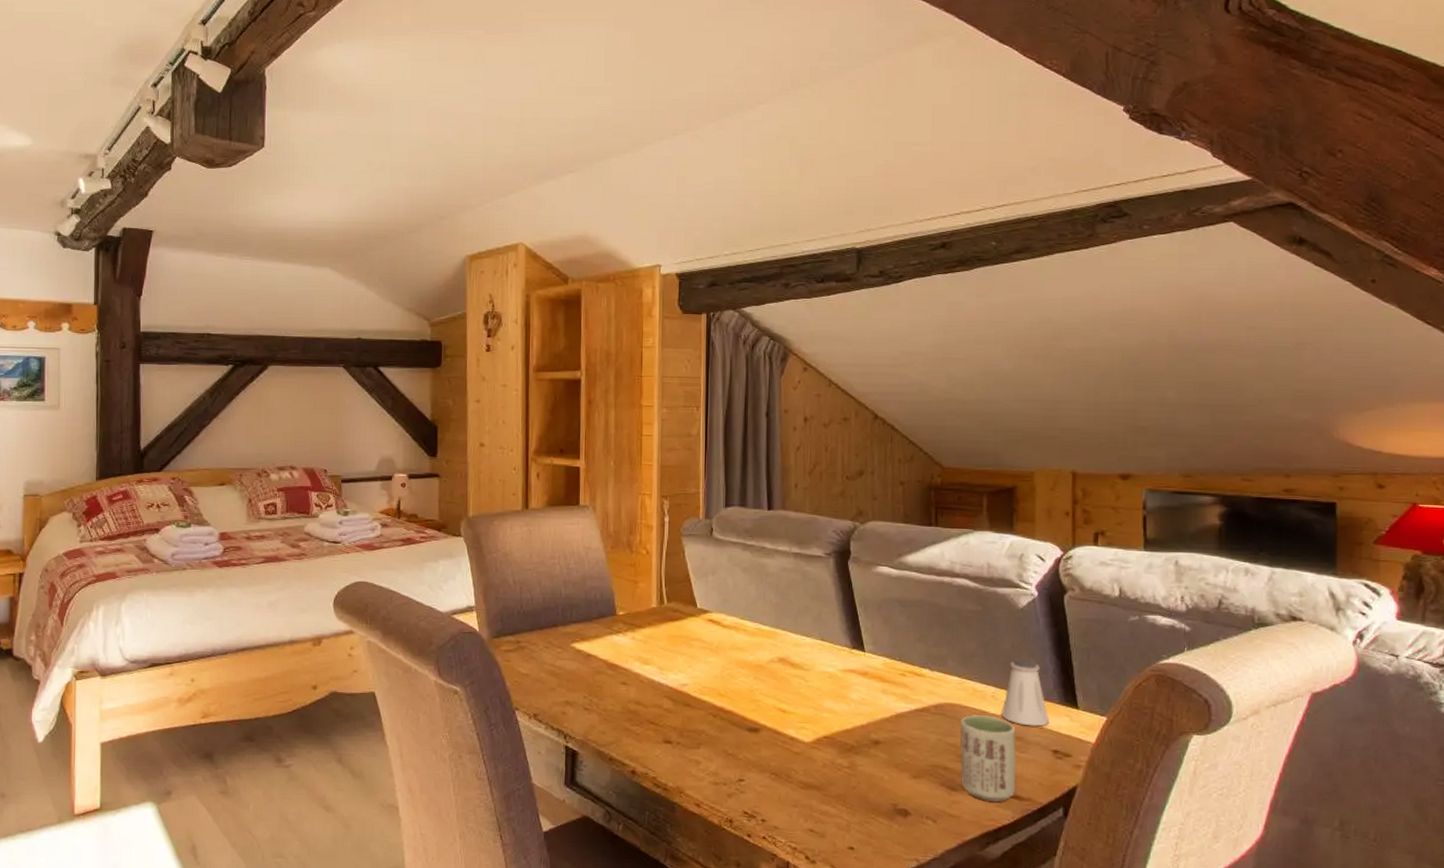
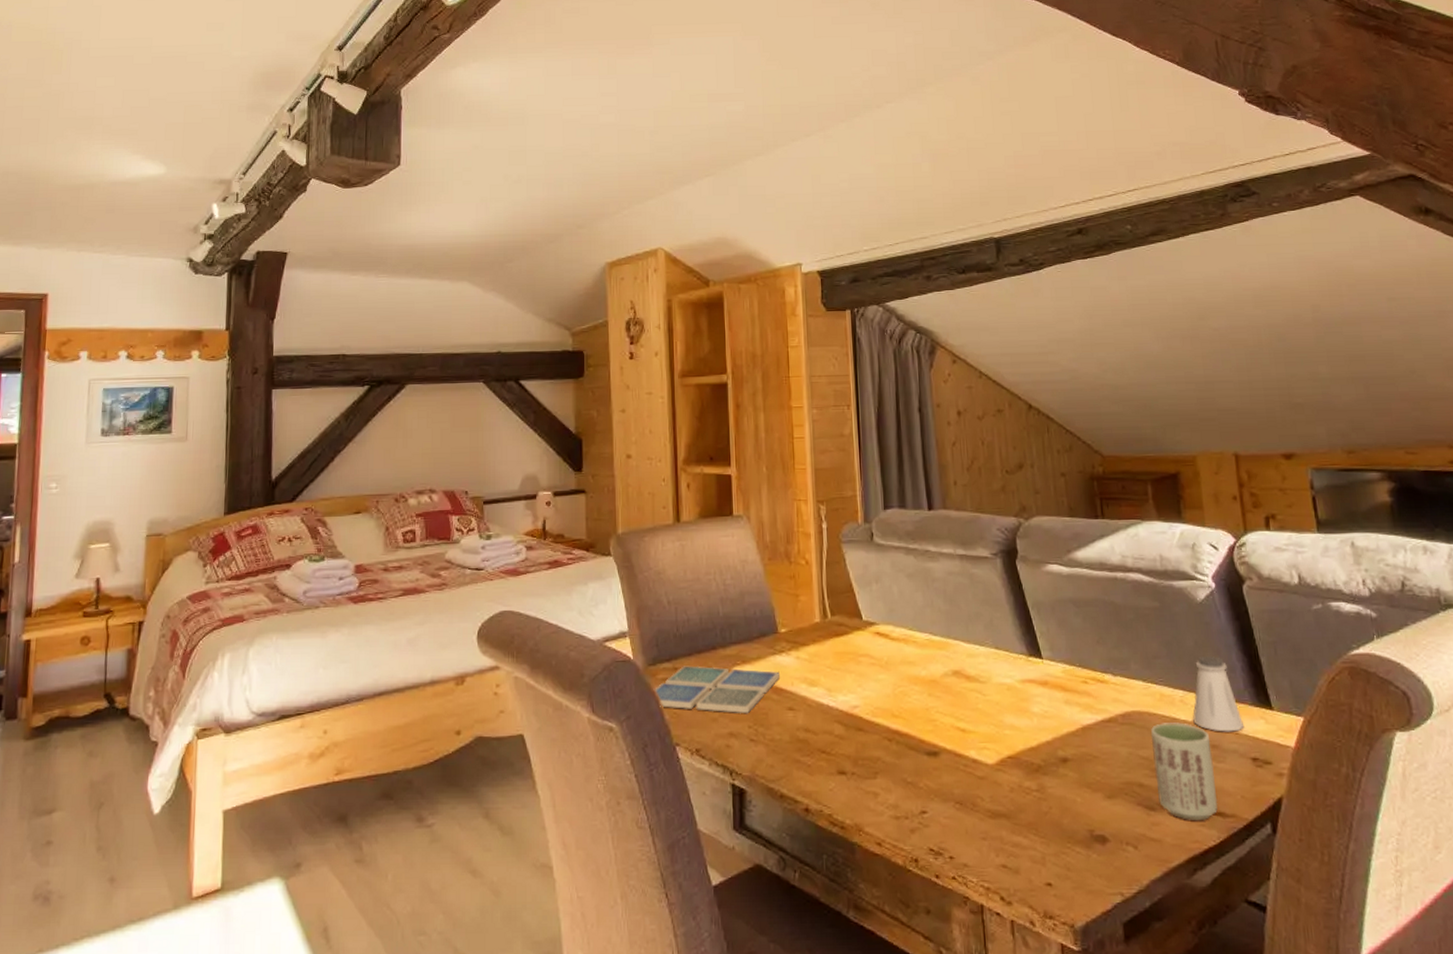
drink coaster: none [497,640,615,686] -> present [654,666,780,714]

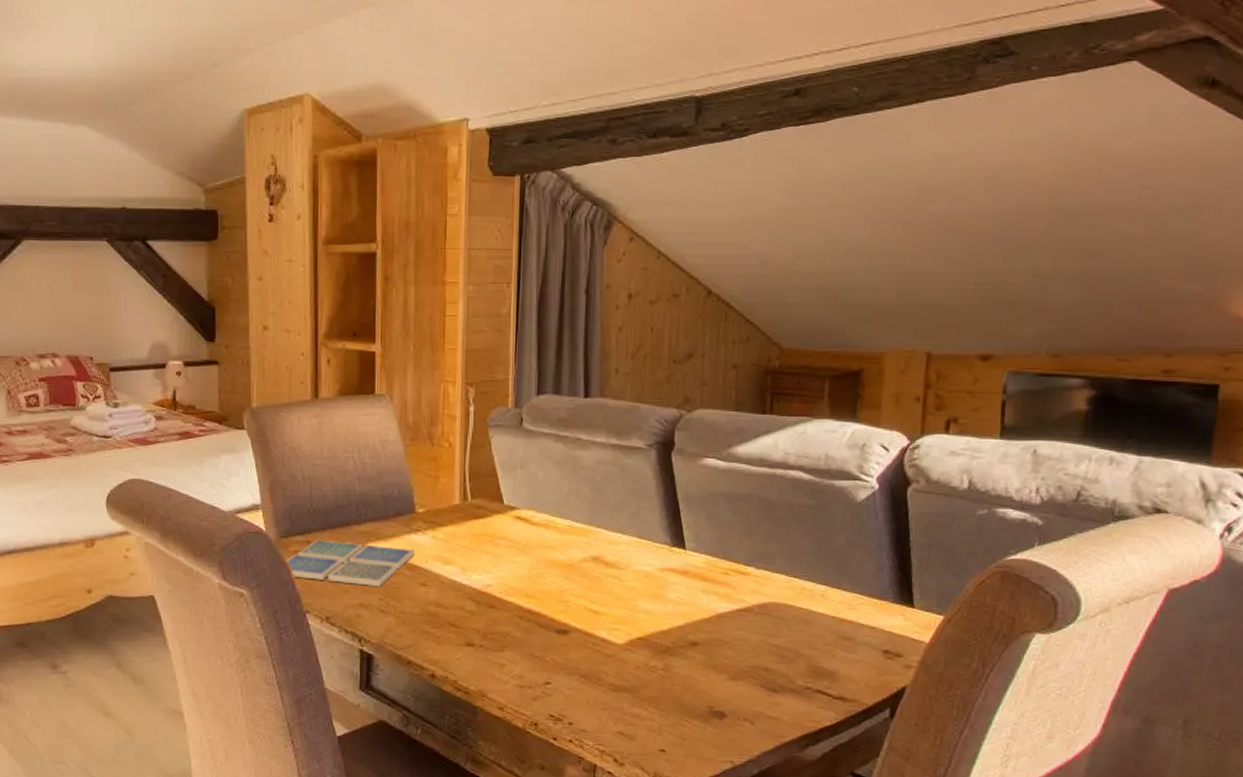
cup: present [1151,722,1218,820] -> none [782,615,845,703]
saltshaker: present [1193,655,1245,732] -> none [830,554,882,626]

